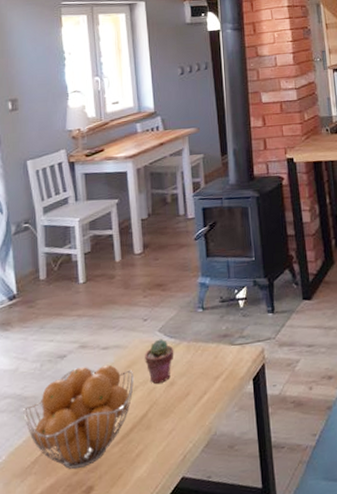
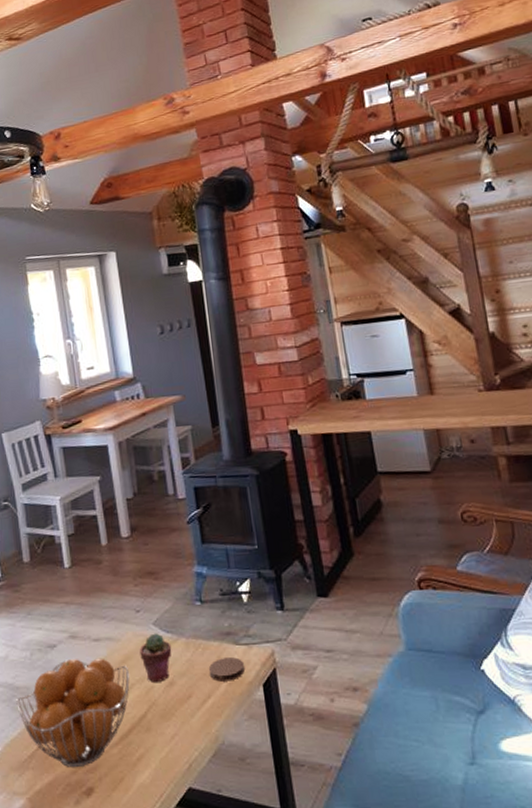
coaster: none [206,356,238,379] -> present [208,657,245,682]

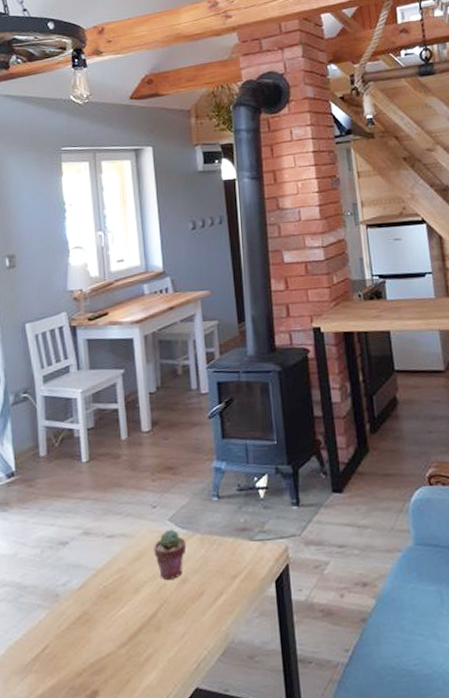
fruit basket: present [16,658,130,768] -> none [23,555,143,671]
coaster: present [208,657,245,682] -> none [222,553,258,578]

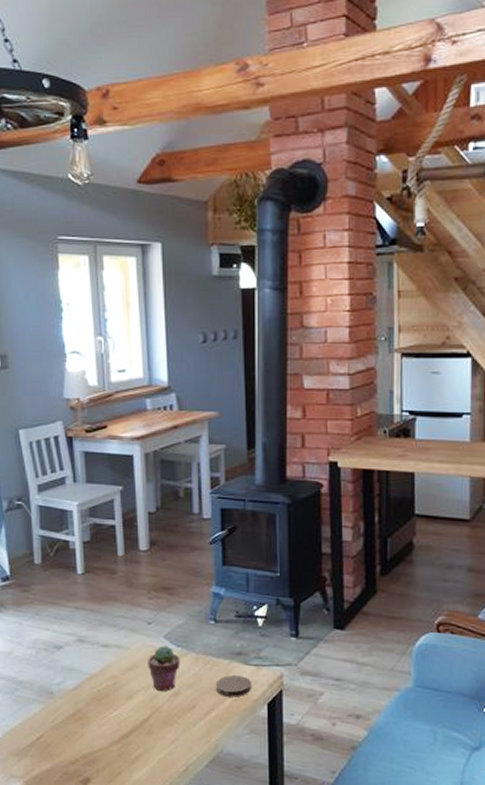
coaster: none [222,553,258,578] -> present [215,675,251,697]

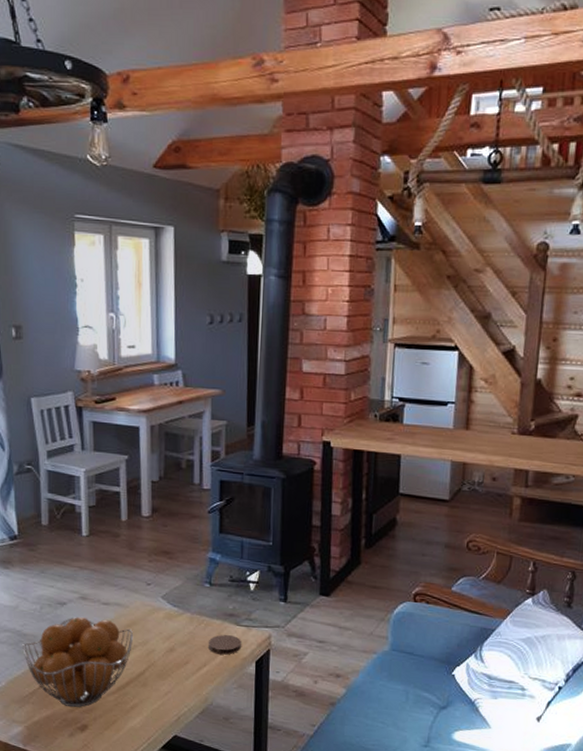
fruit basket: none [19,661,136,760] -> present [23,617,134,708]
potted succulent: present [148,645,180,691] -> none [146,605,176,647]

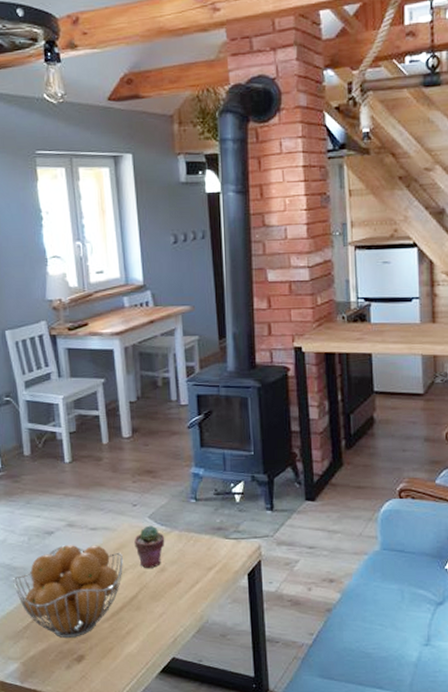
potted succulent: none [146,605,176,647] -> present [134,525,165,568]
coaster: present [208,635,241,655] -> none [198,550,232,570]

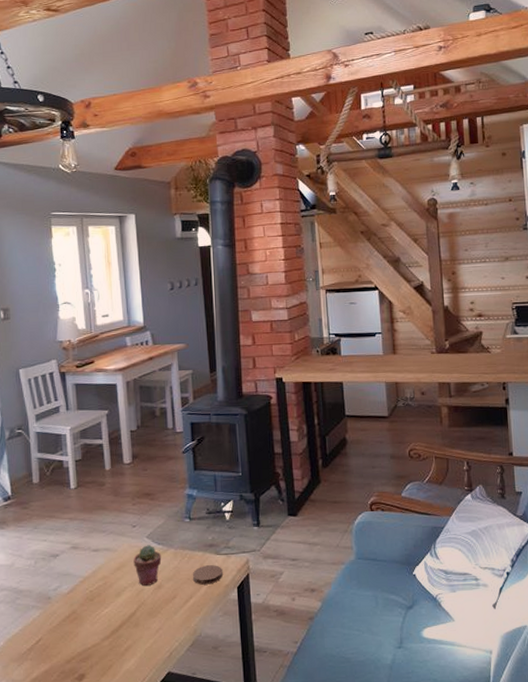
fruit basket: present [13,545,124,639] -> none [19,565,124,658]
coaster: none [198,550,232,570] -> present [192,565,223,585]

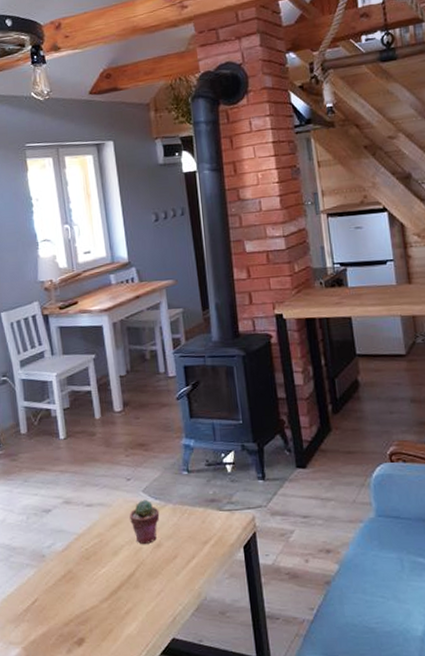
coaster: present [192,565,223,585] -> none [193,522,227,544]

